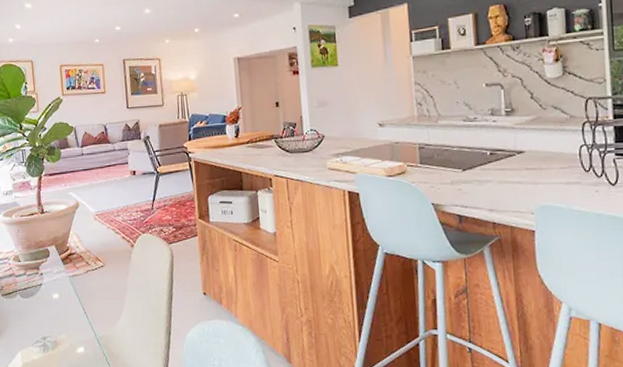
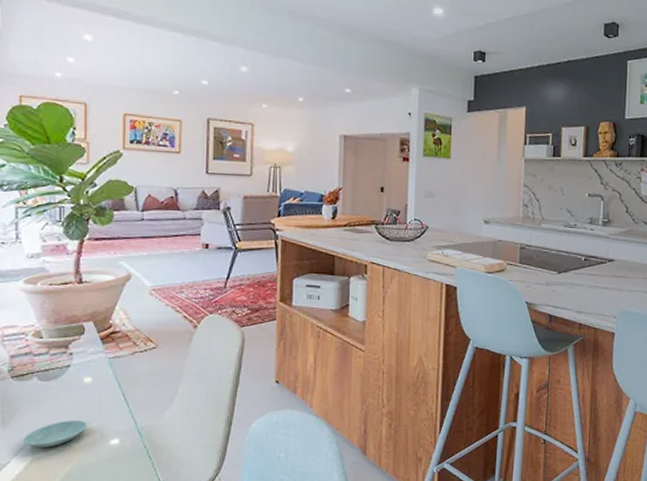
saucer: none [14,331,59,355] -> present [22,420,87,447]

